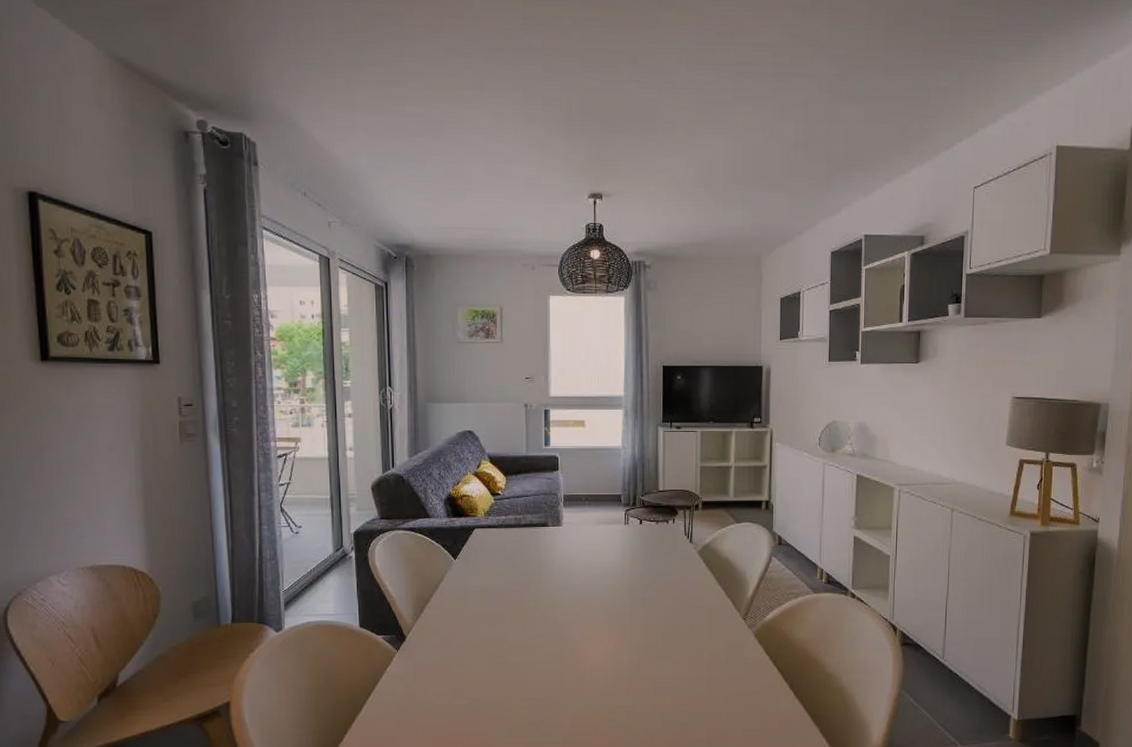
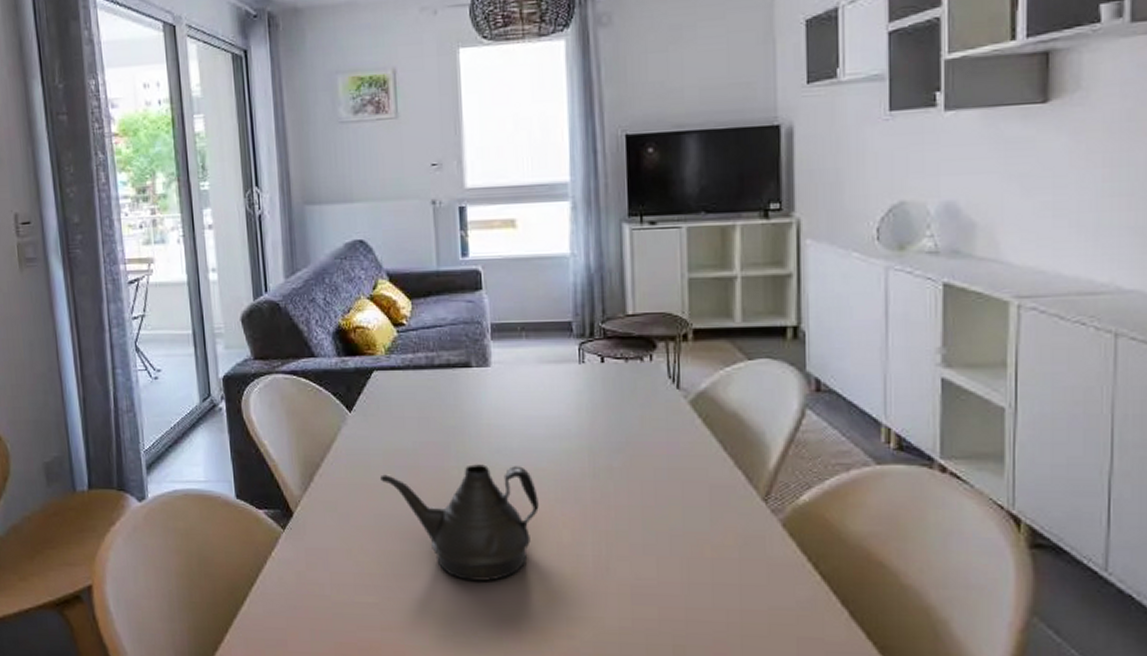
teapot: none [476,597,592,683] -> present [380,464,539,581]

